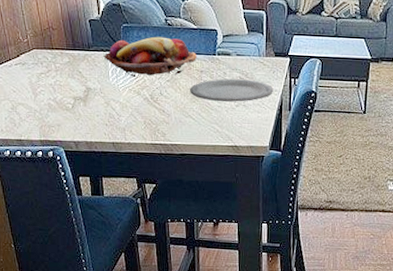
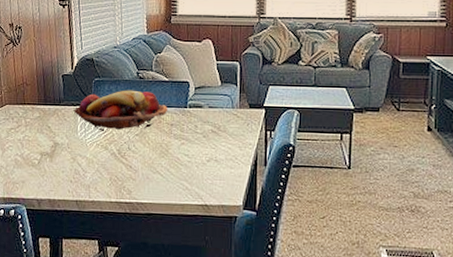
plate: present [190,78,274,102] -> none [159,132,248,157]

